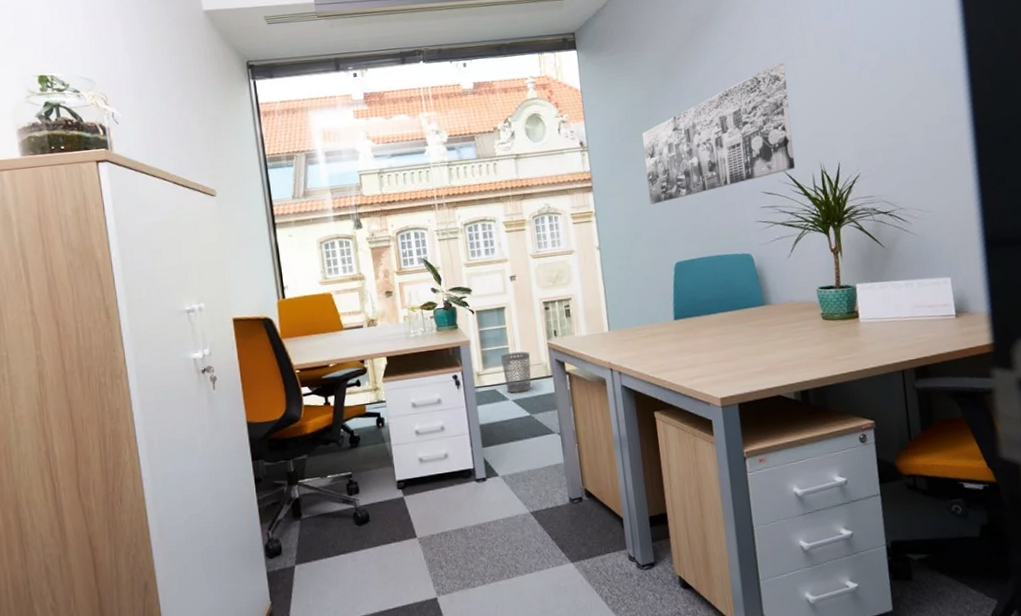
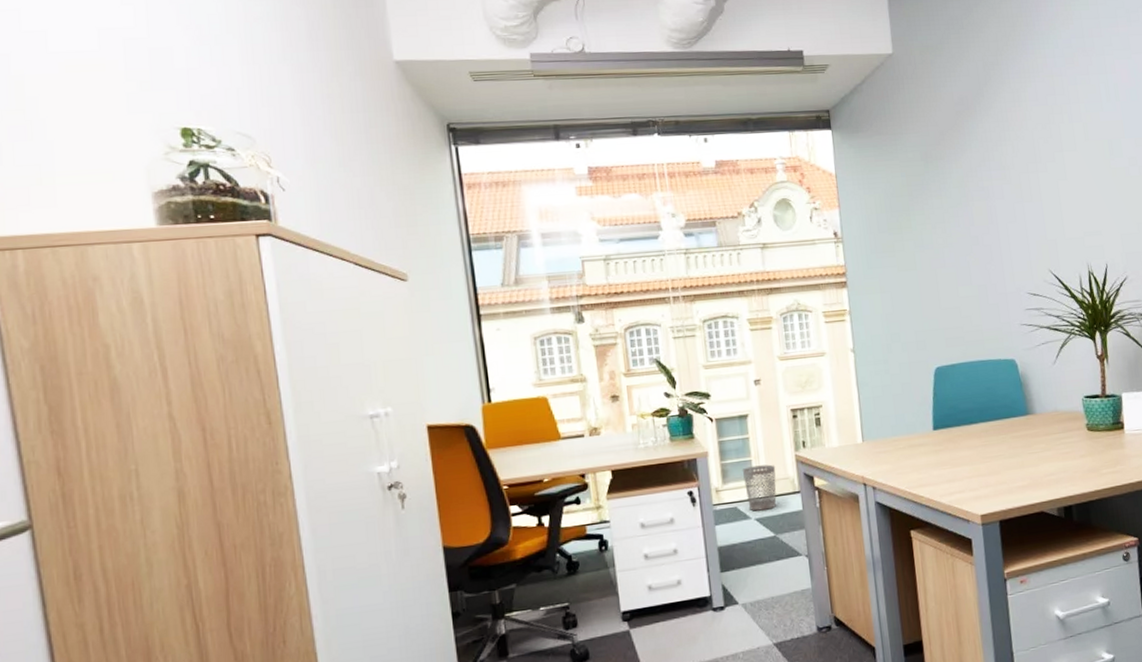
wall art: present [642,62,796,205] -> none [901,154,1063,304]

